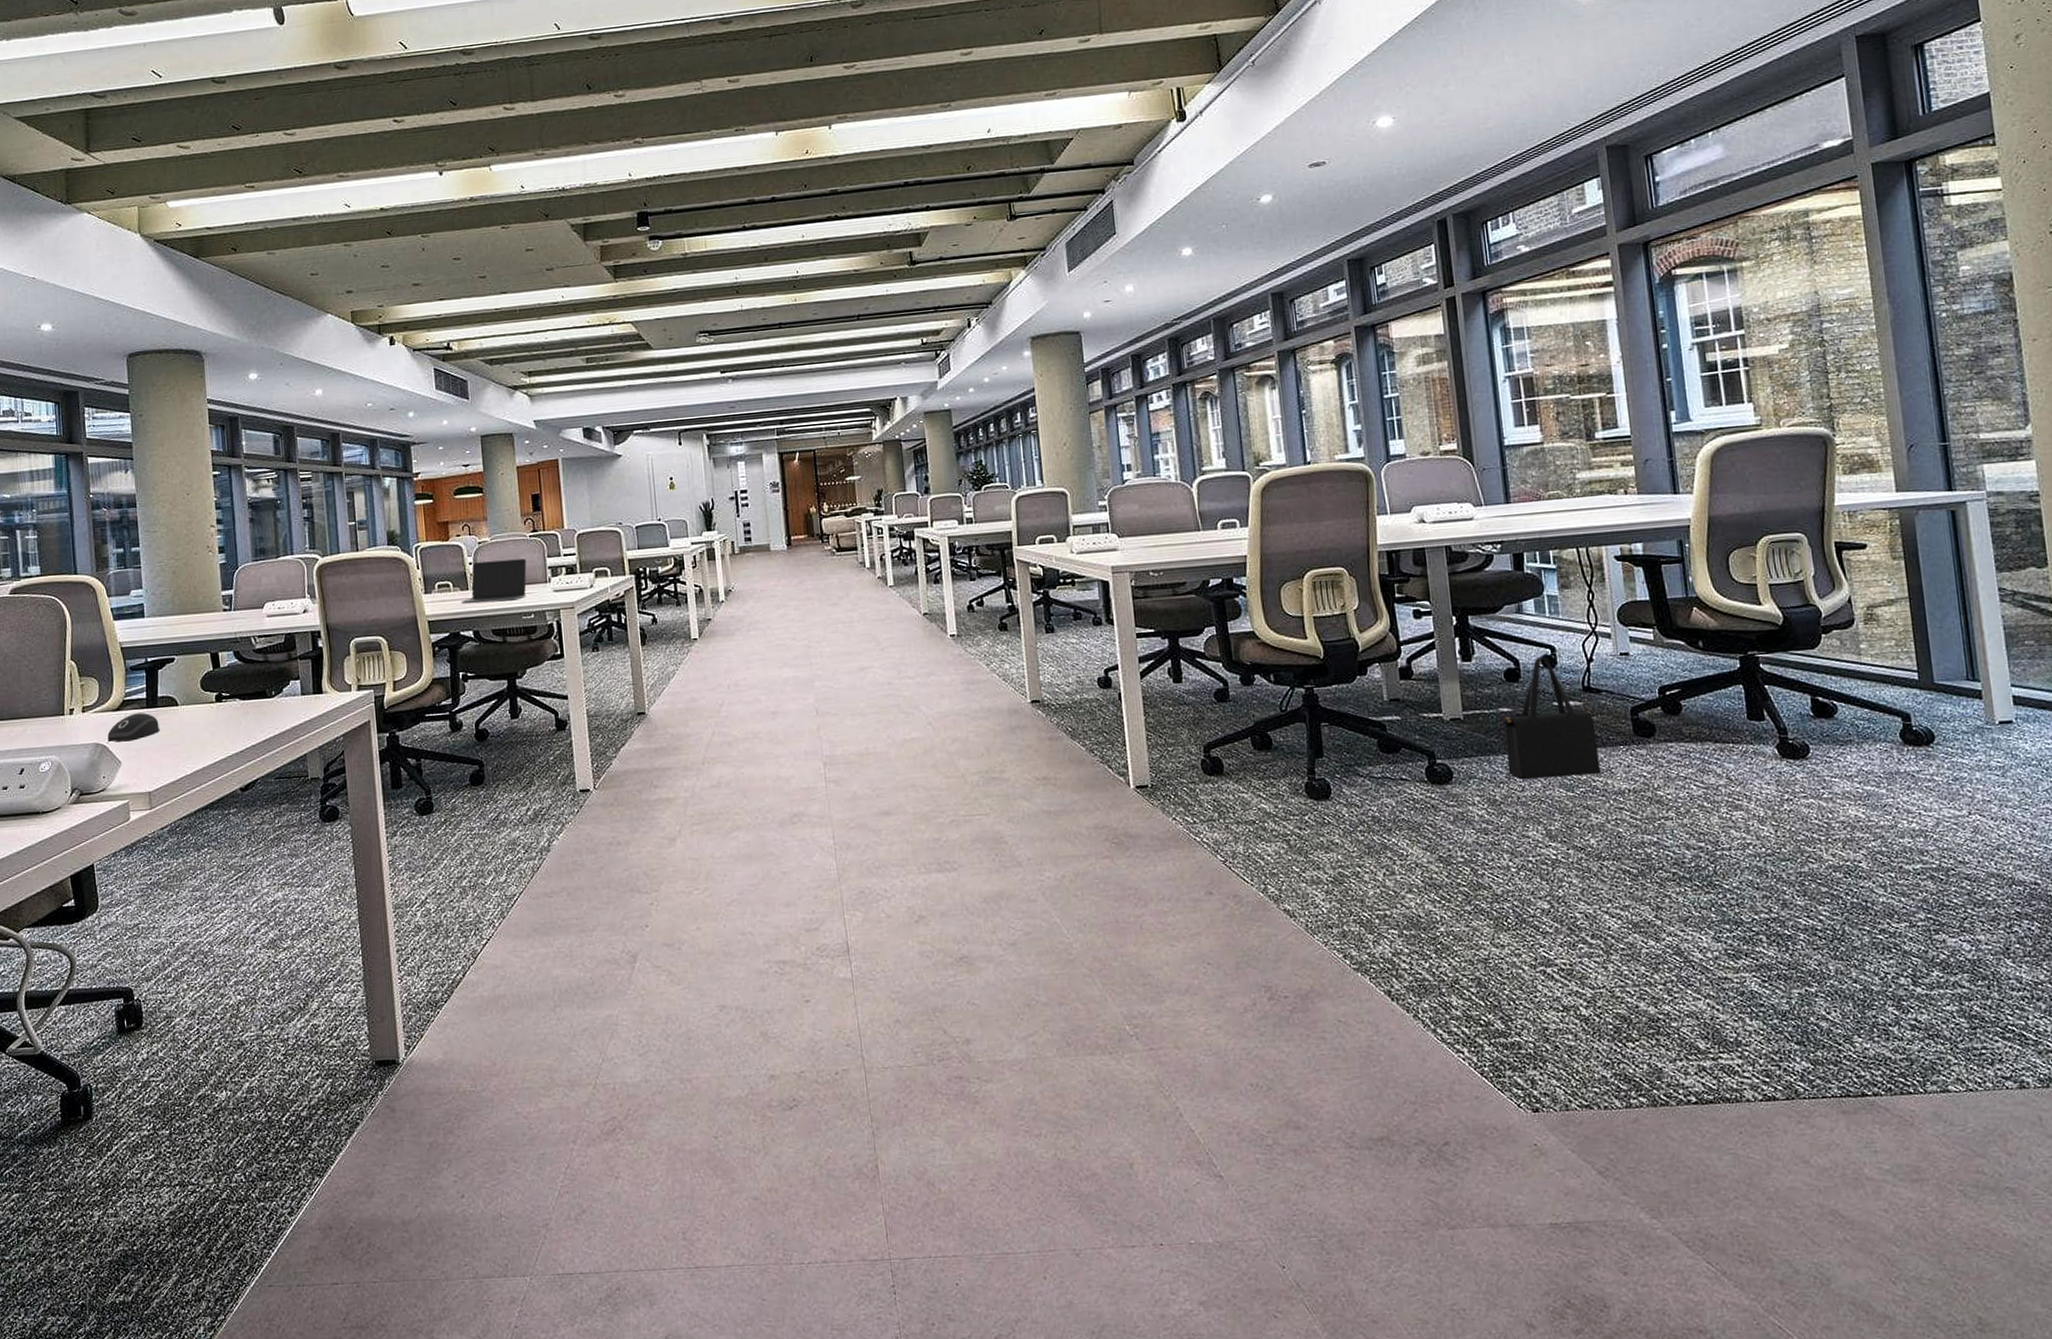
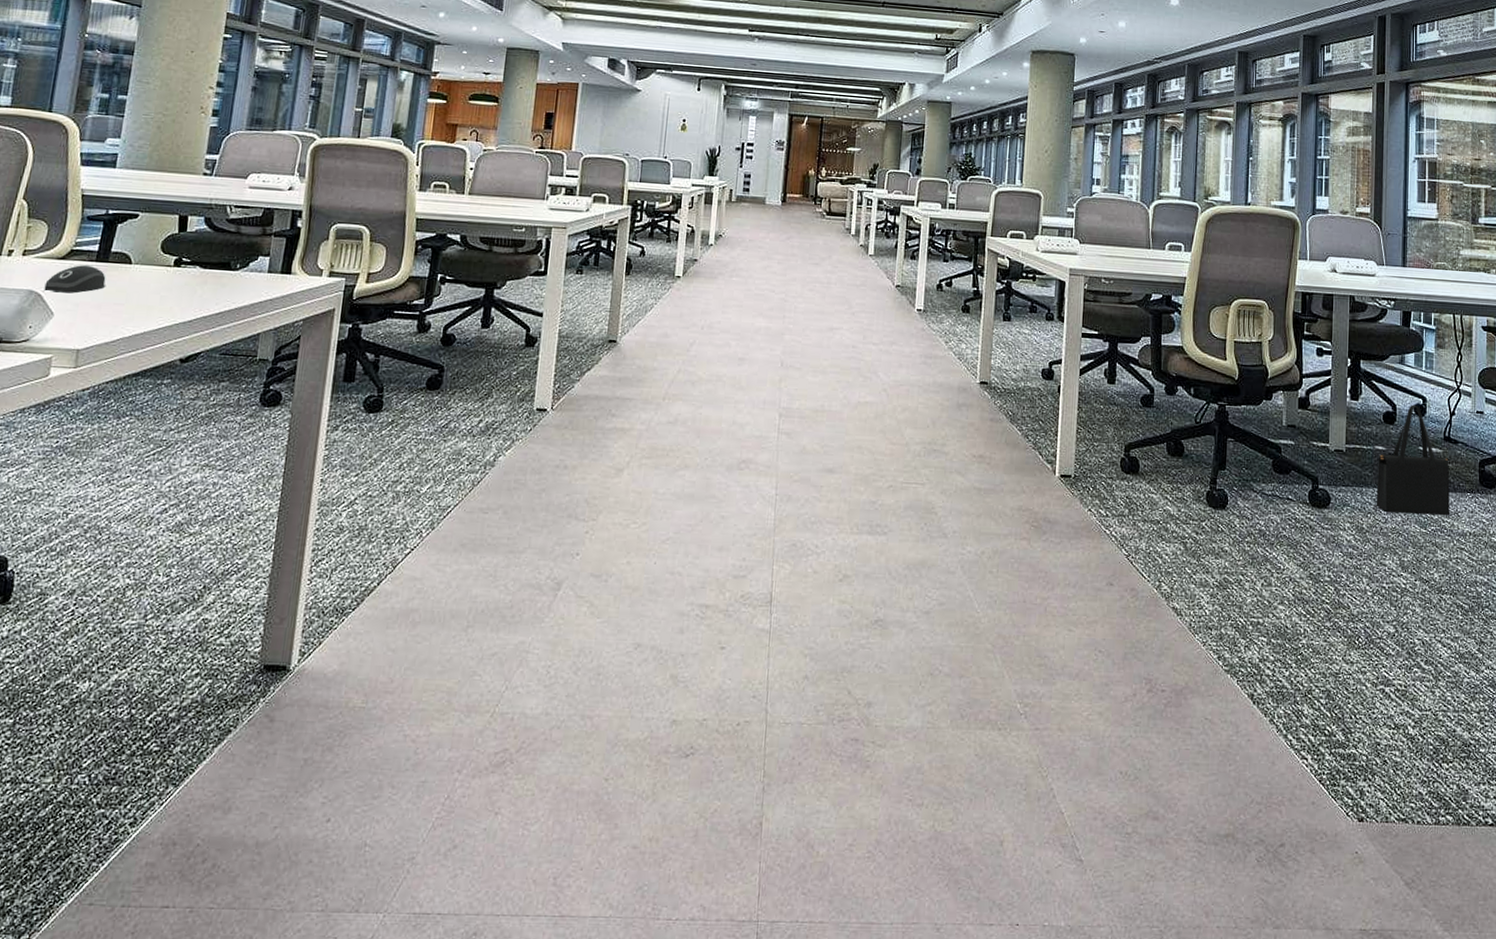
laptop: present [461,558,527,605] -> none [454,169,528,212]

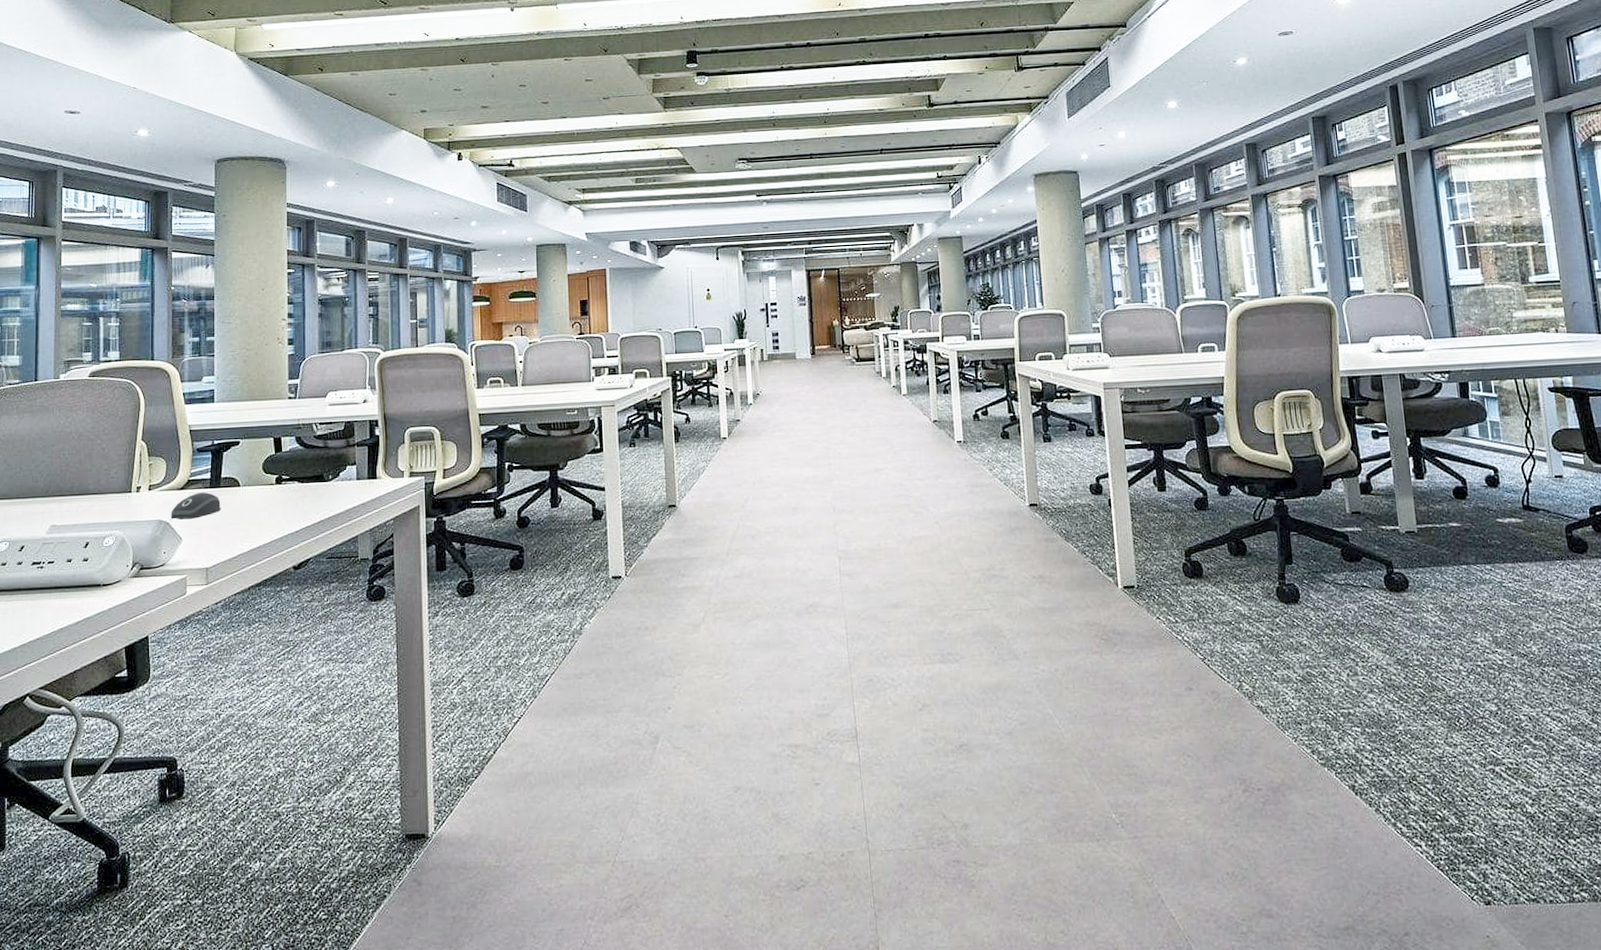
tote bag: present [1376,404,1450,515] -> none [1454,476,1540,589]

